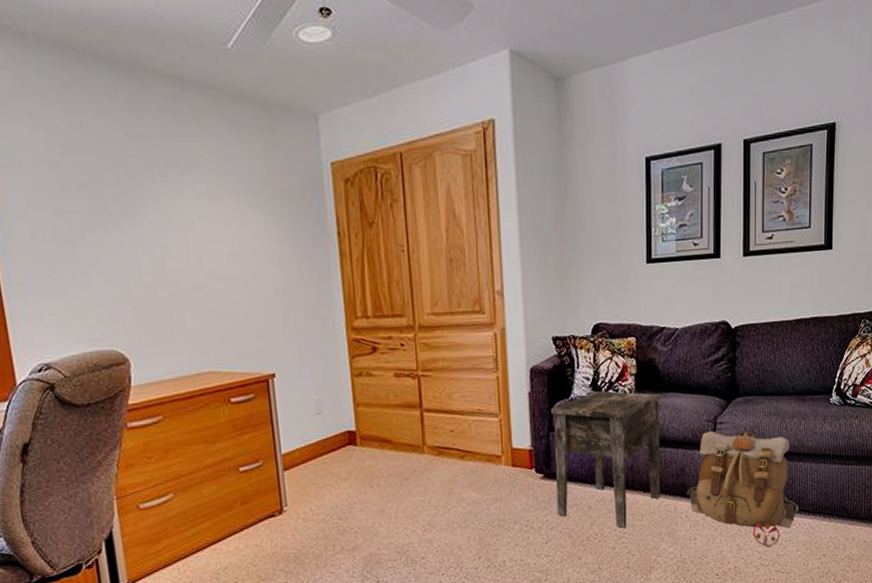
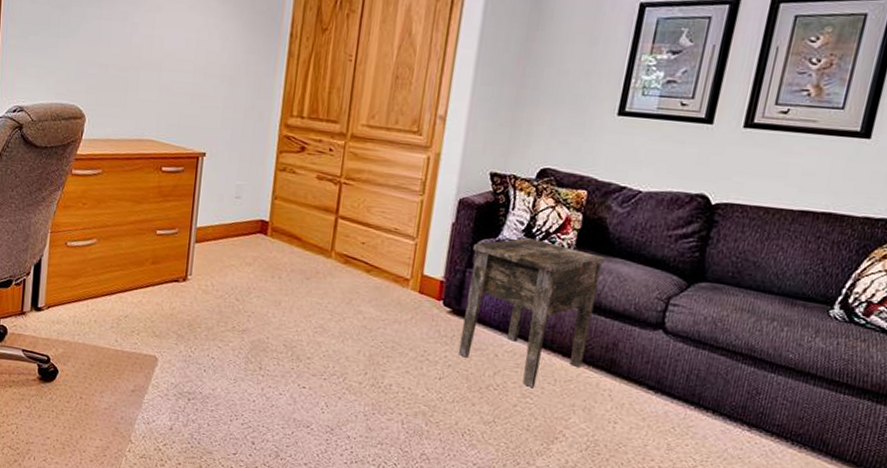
backpack: present [687,431,799,547] -> none [615,310,763,458]

